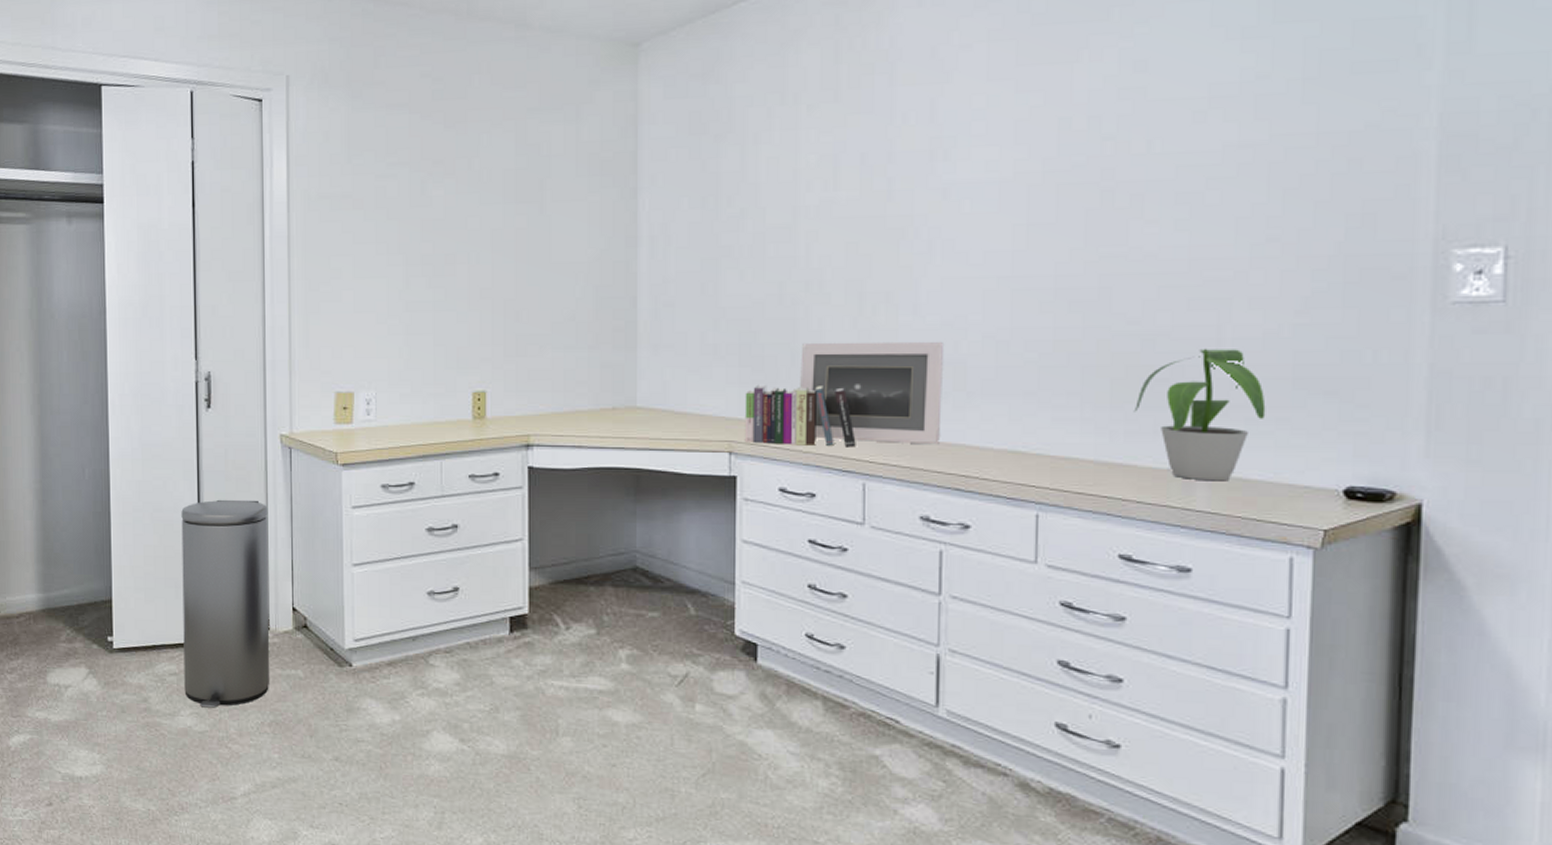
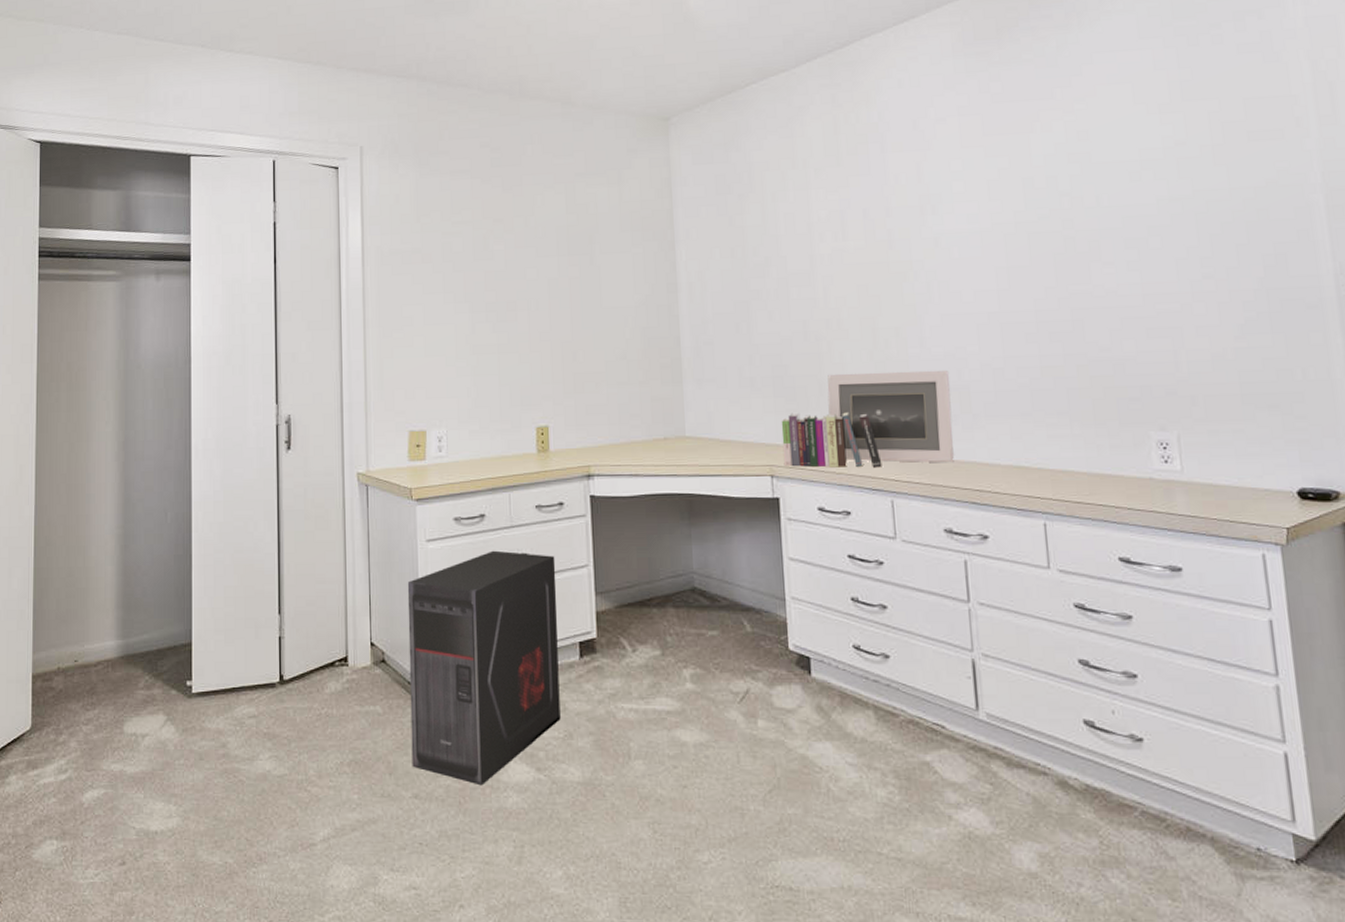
pedal bin: present [181,499,270,709] -> none [261,537,349,751]
computer tower: none [331,520,488,752] -> present [407,550,561,784]
potted plant: present [1133,349,1266,481] -> none [1114,370,1224,488]

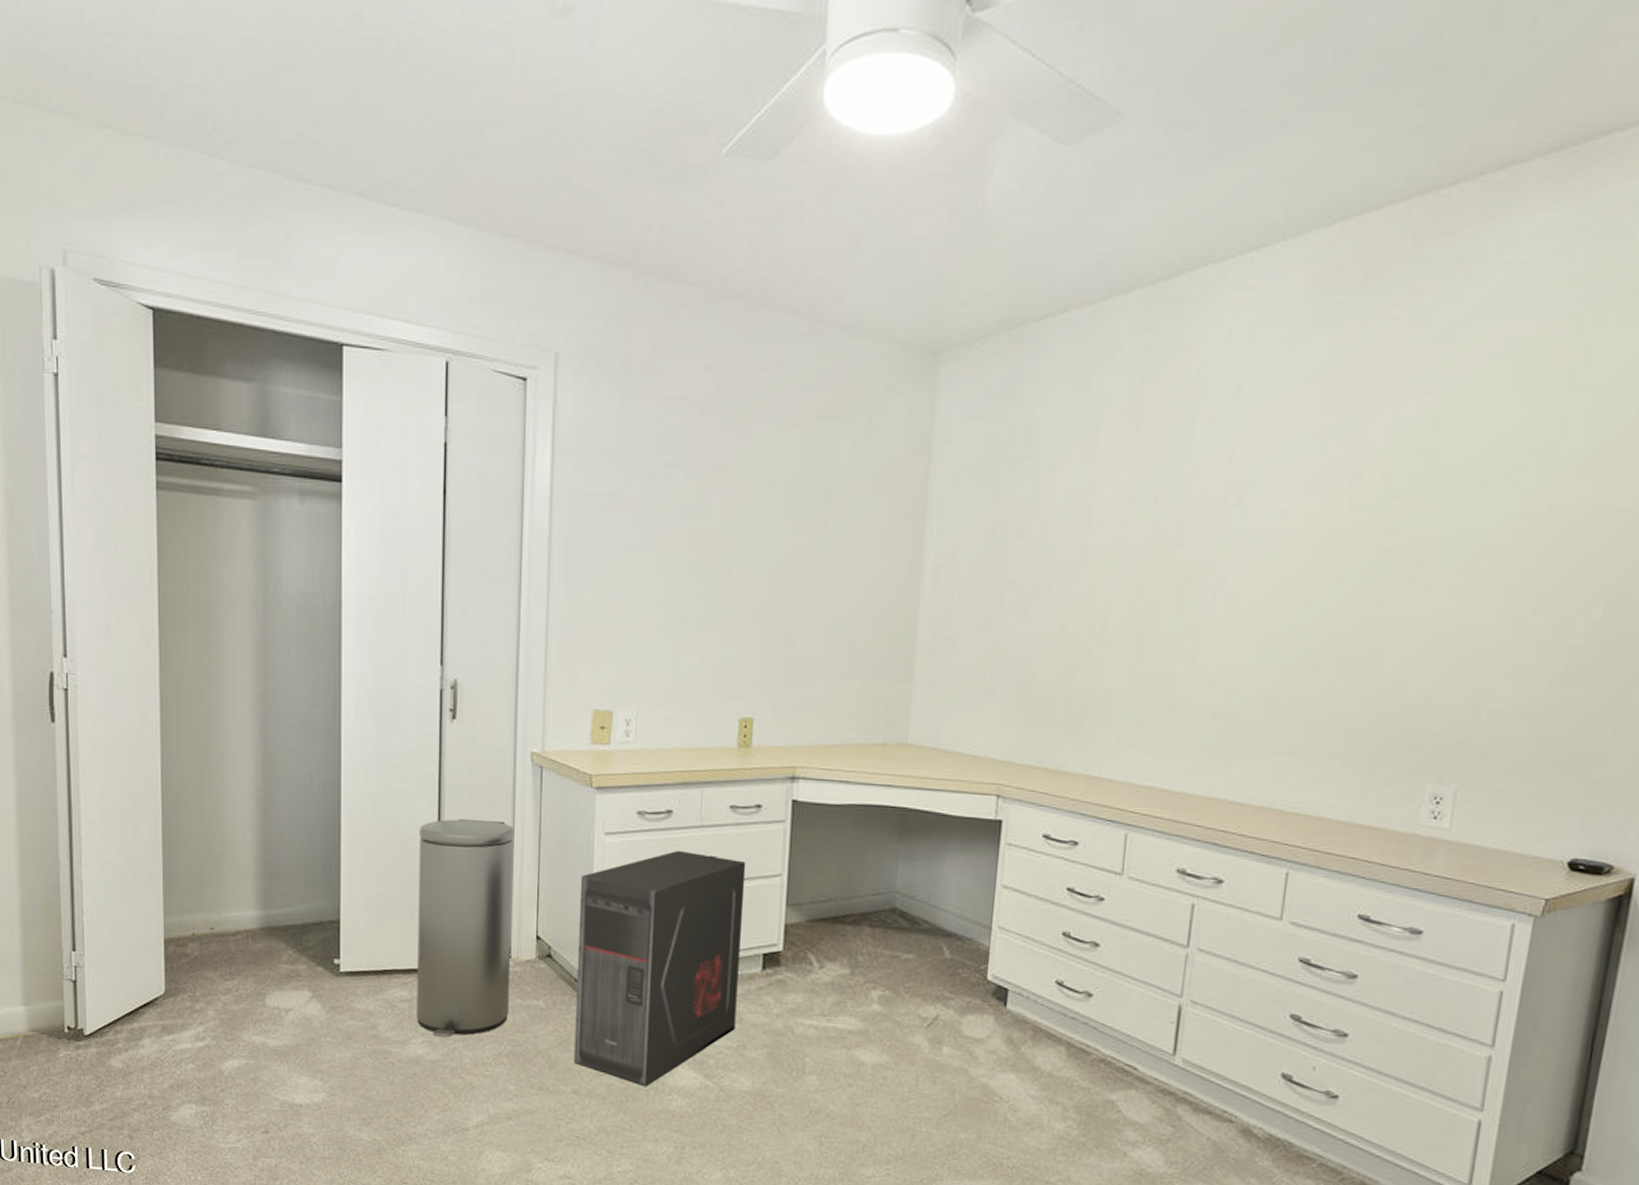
pedal bin: none [261,537,349,751] -> present [417,818,515,1038]
books: present [781,412,882,468] -> none [1013,727,1123,797]
picture frame: present [827,371,954,463] -> none [1073,687,1218,799]

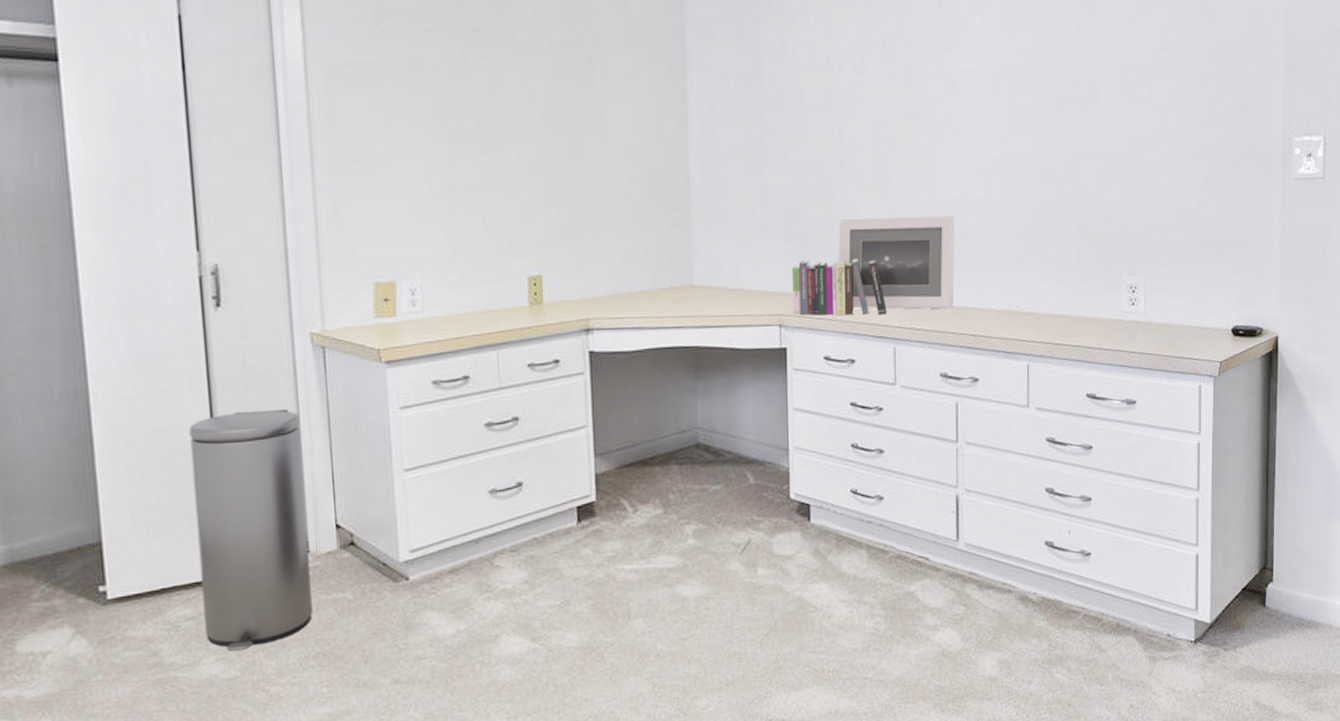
computer tower: present [573,850,746,1086] -> none [378,415,557,662]
books: none [1013,727,1123,797] -> present [791,258,887,316]
picture frame: none [1073,687,1218,799] -> present [838,216,955,309]

